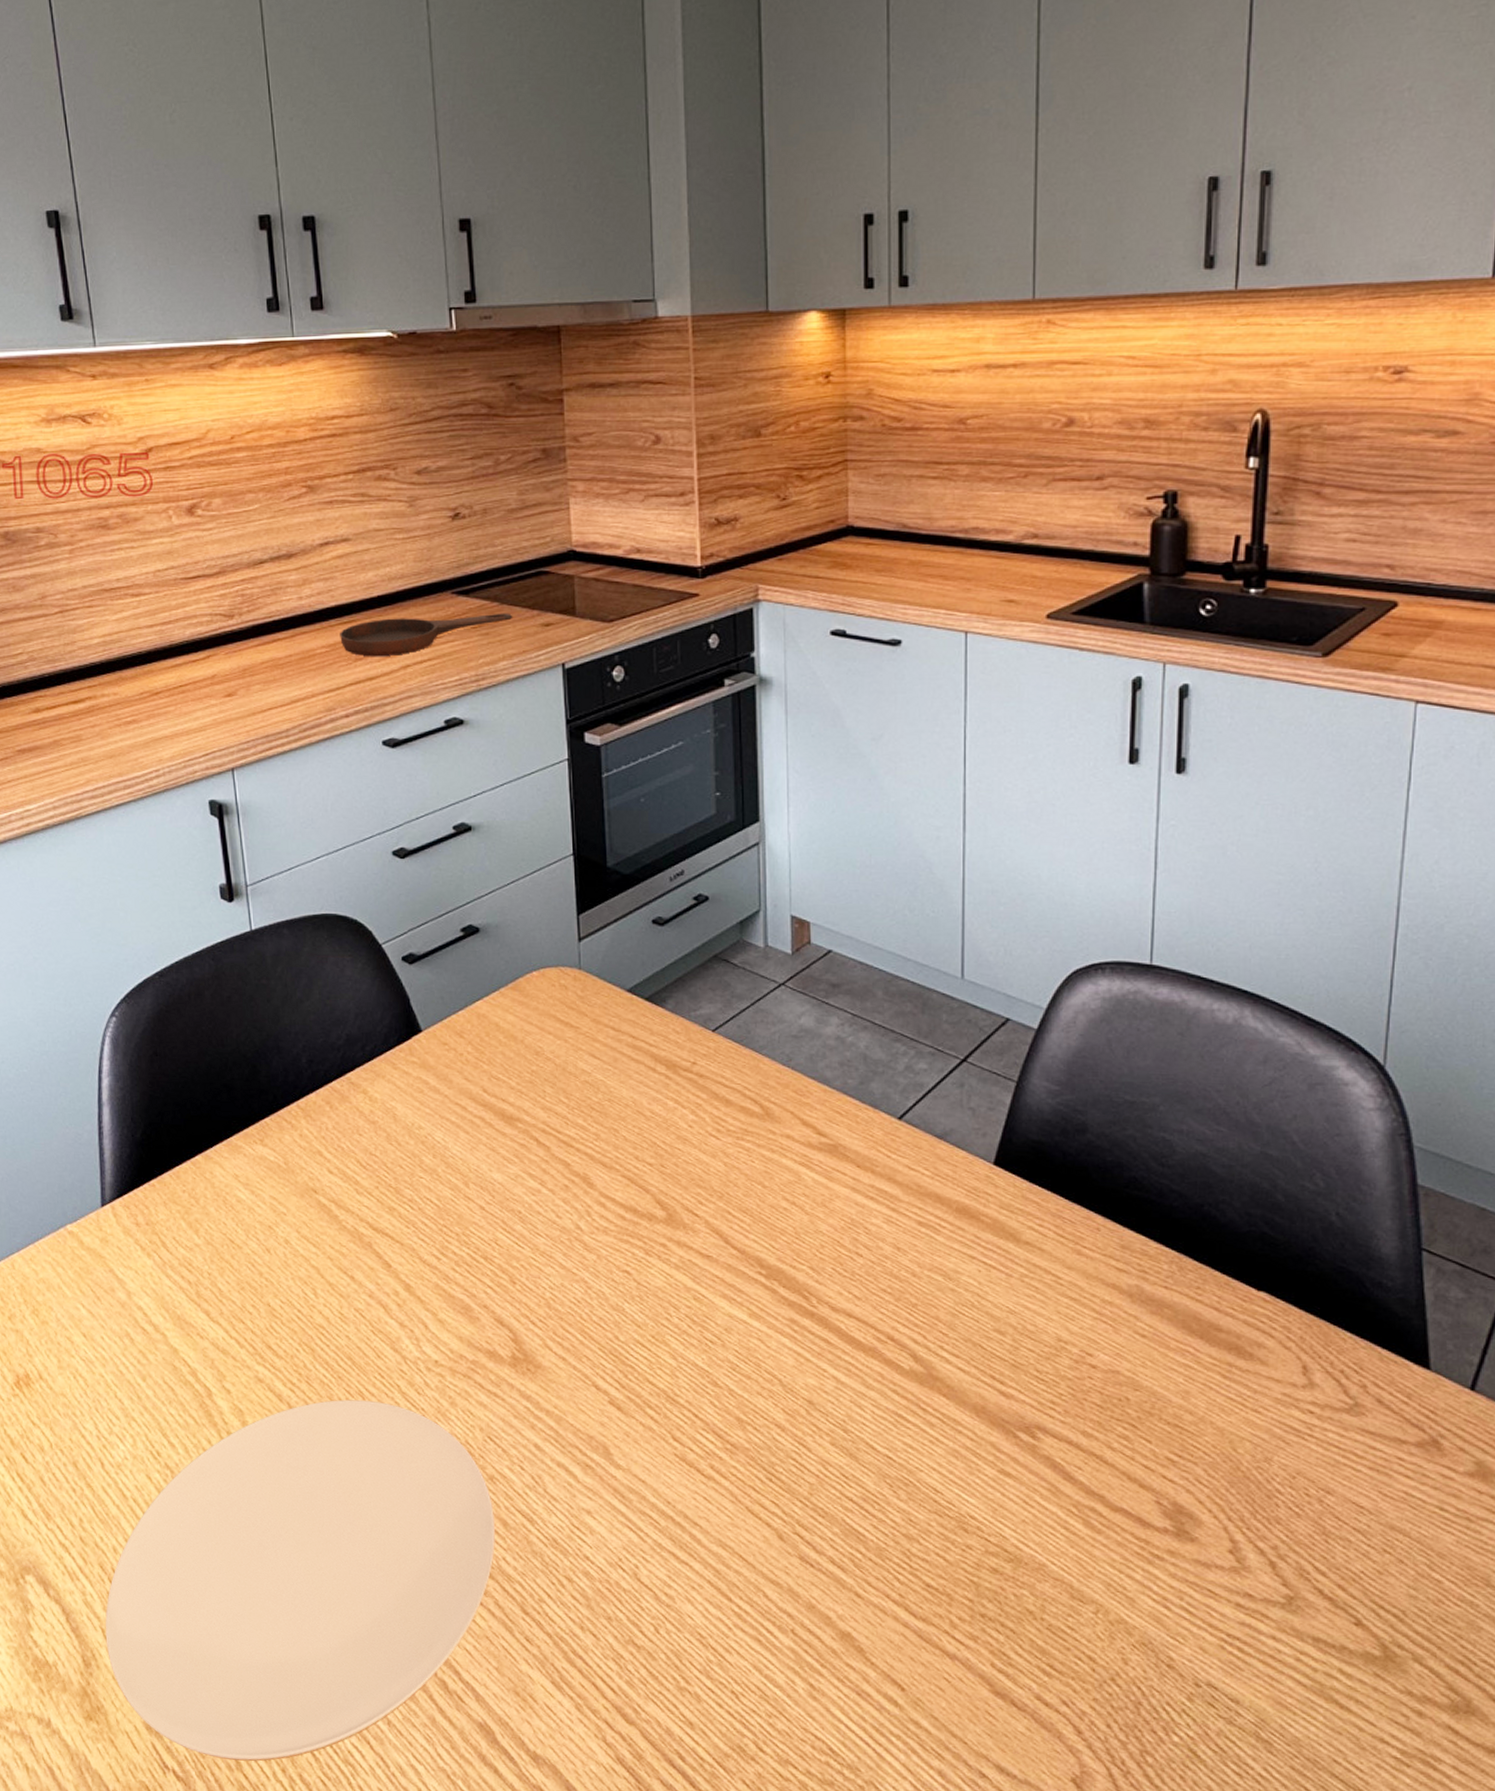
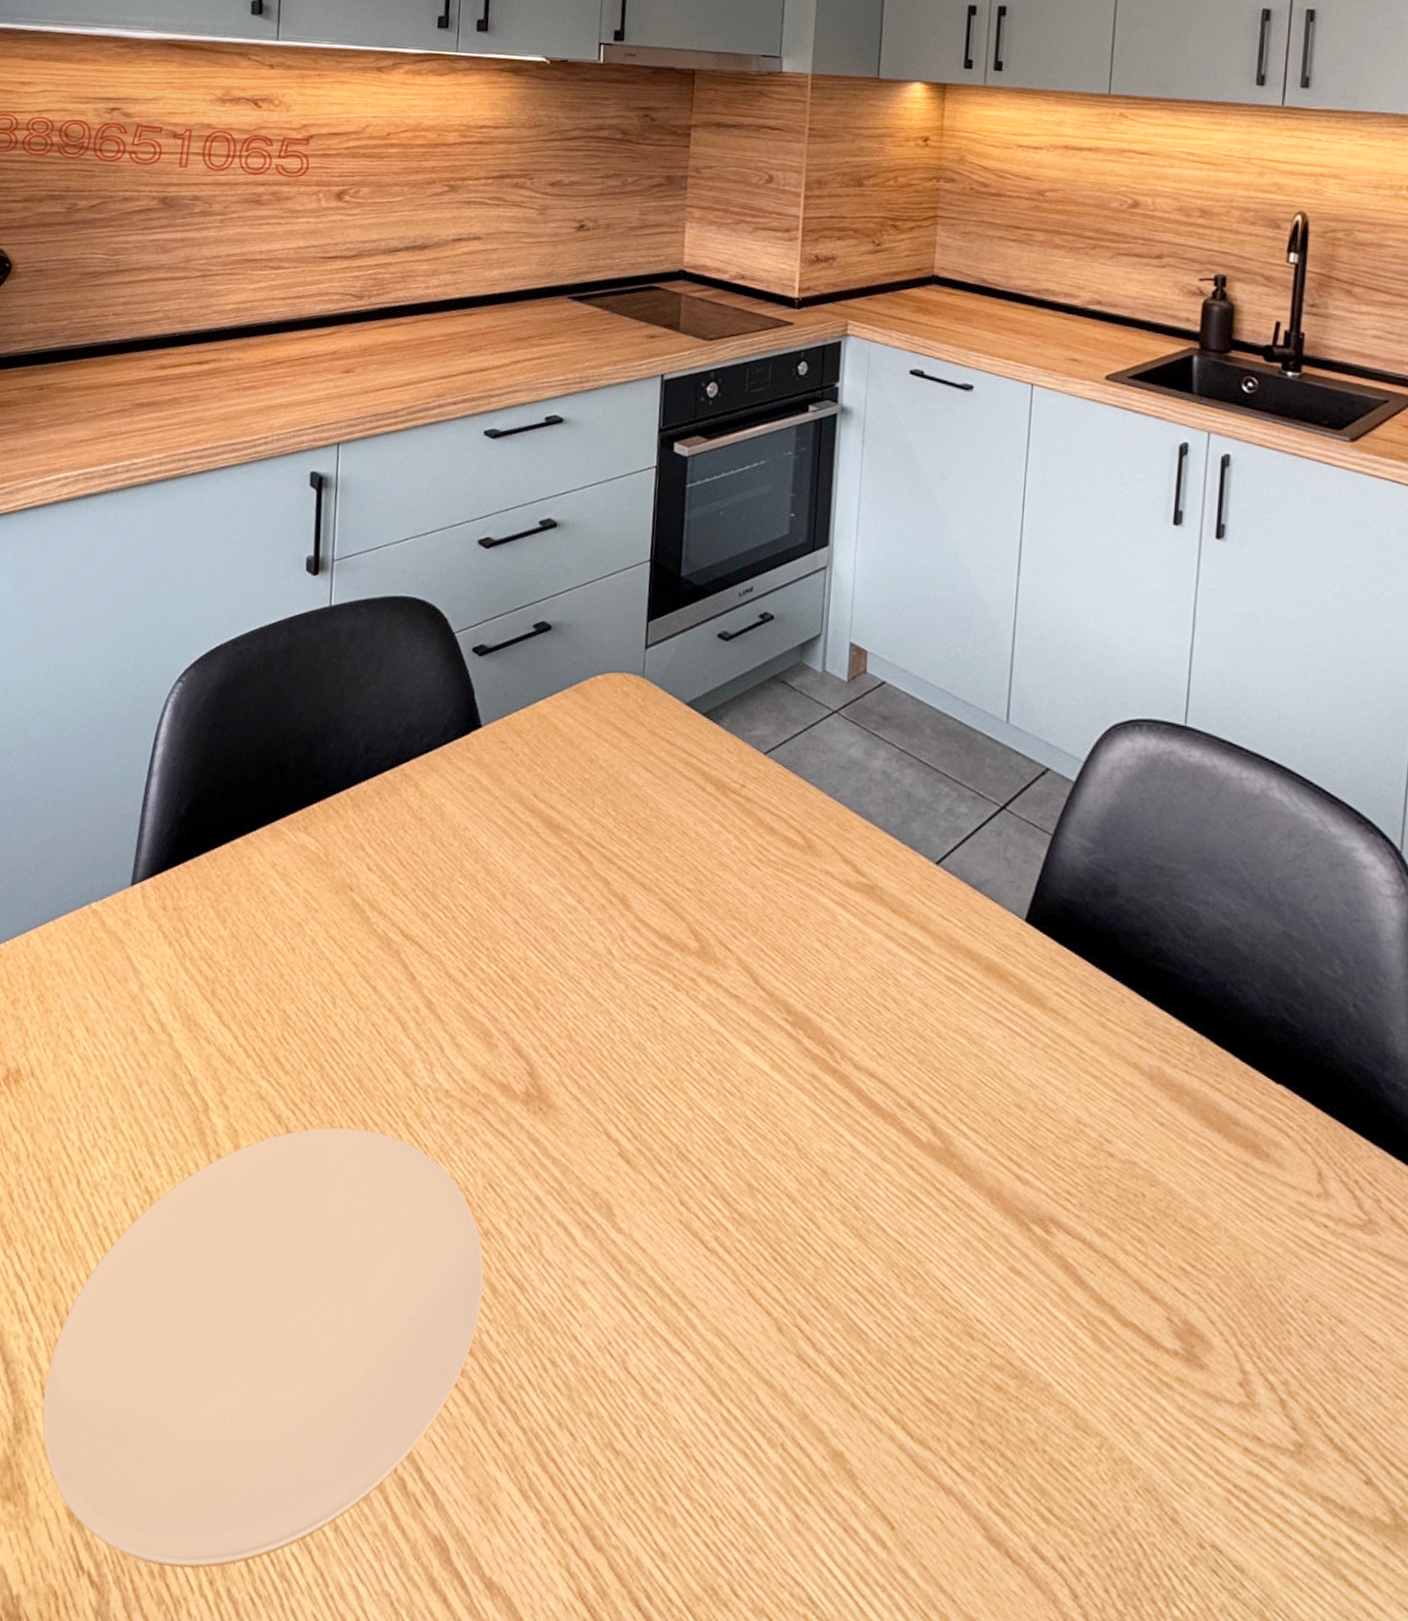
frying pan: present [340,613,513,656] -> none [458,314,622,351]

